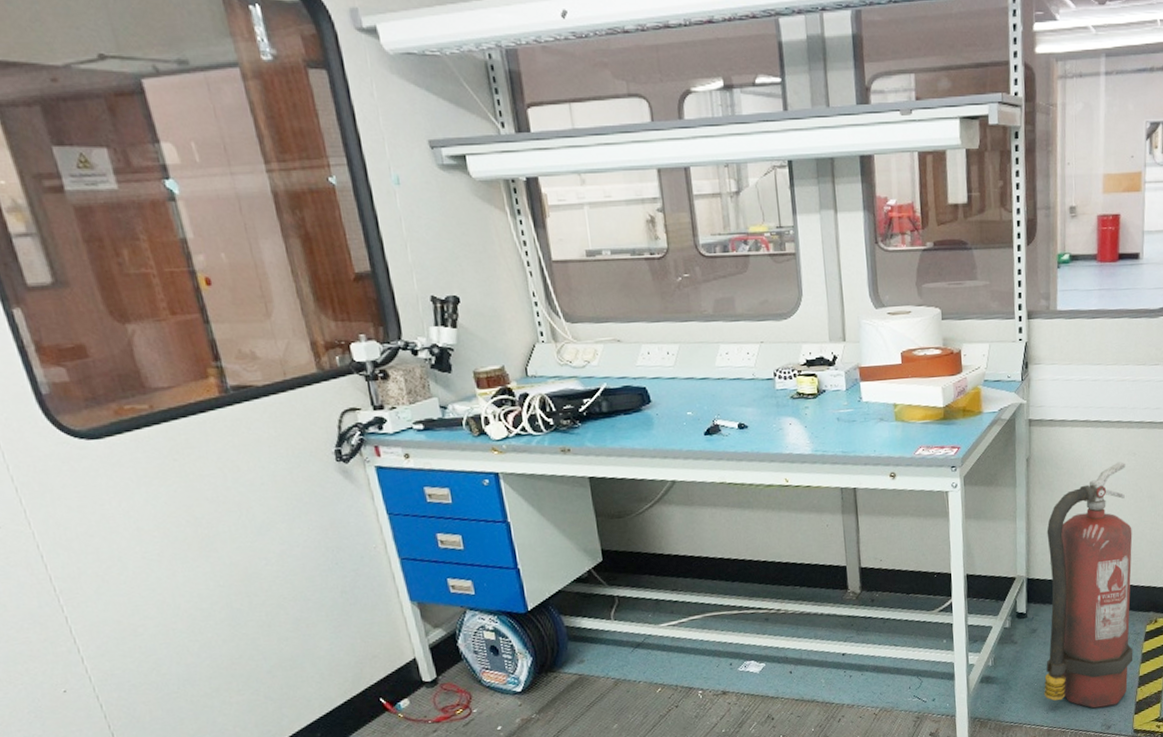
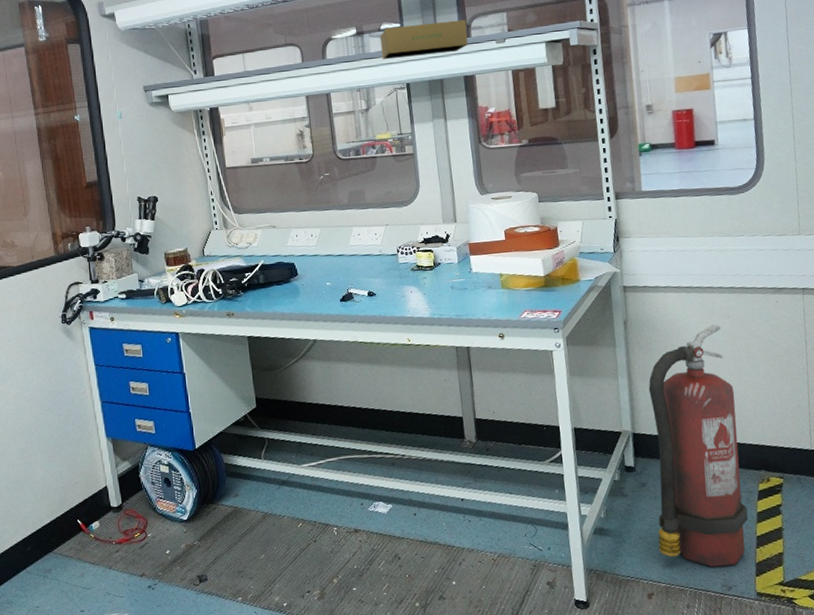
box: none [754,79,867,127] -> present [379,19,468,60]

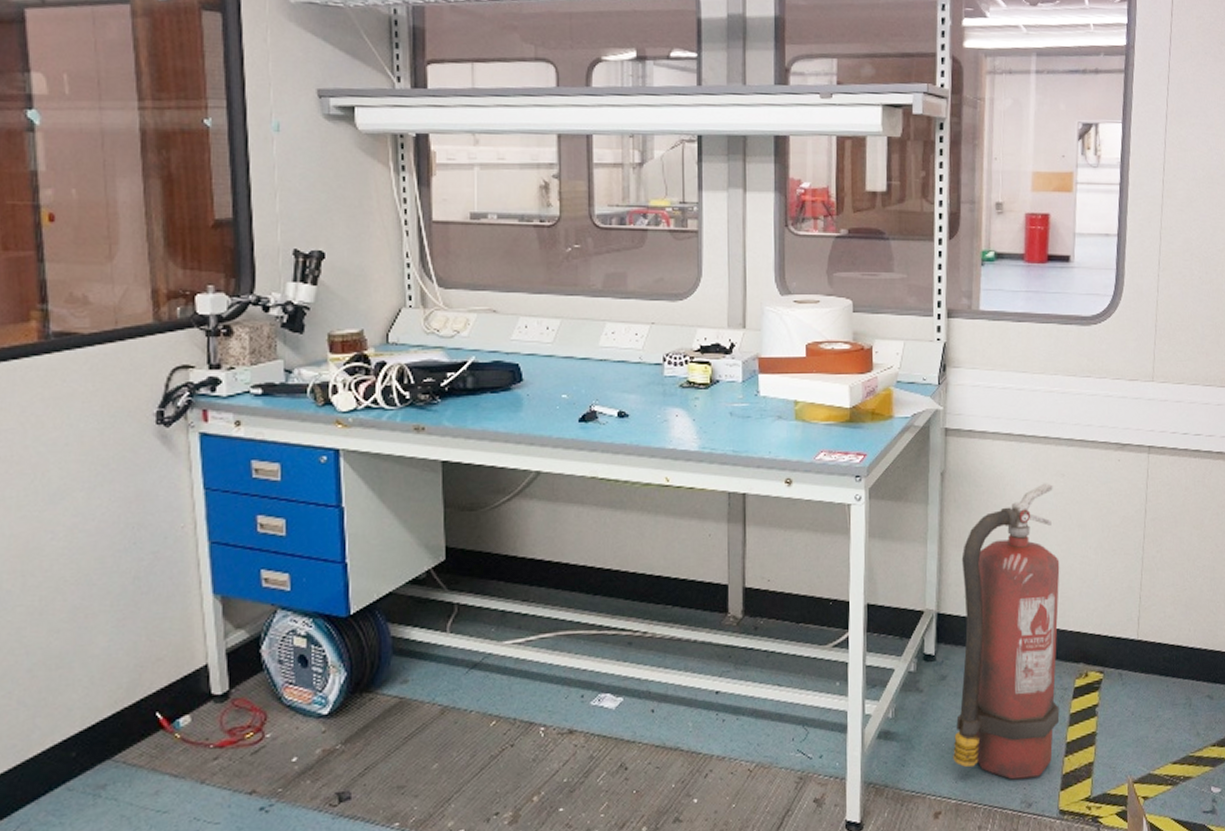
box: present [379,19,468,60] -> none [667,56,785,102]

